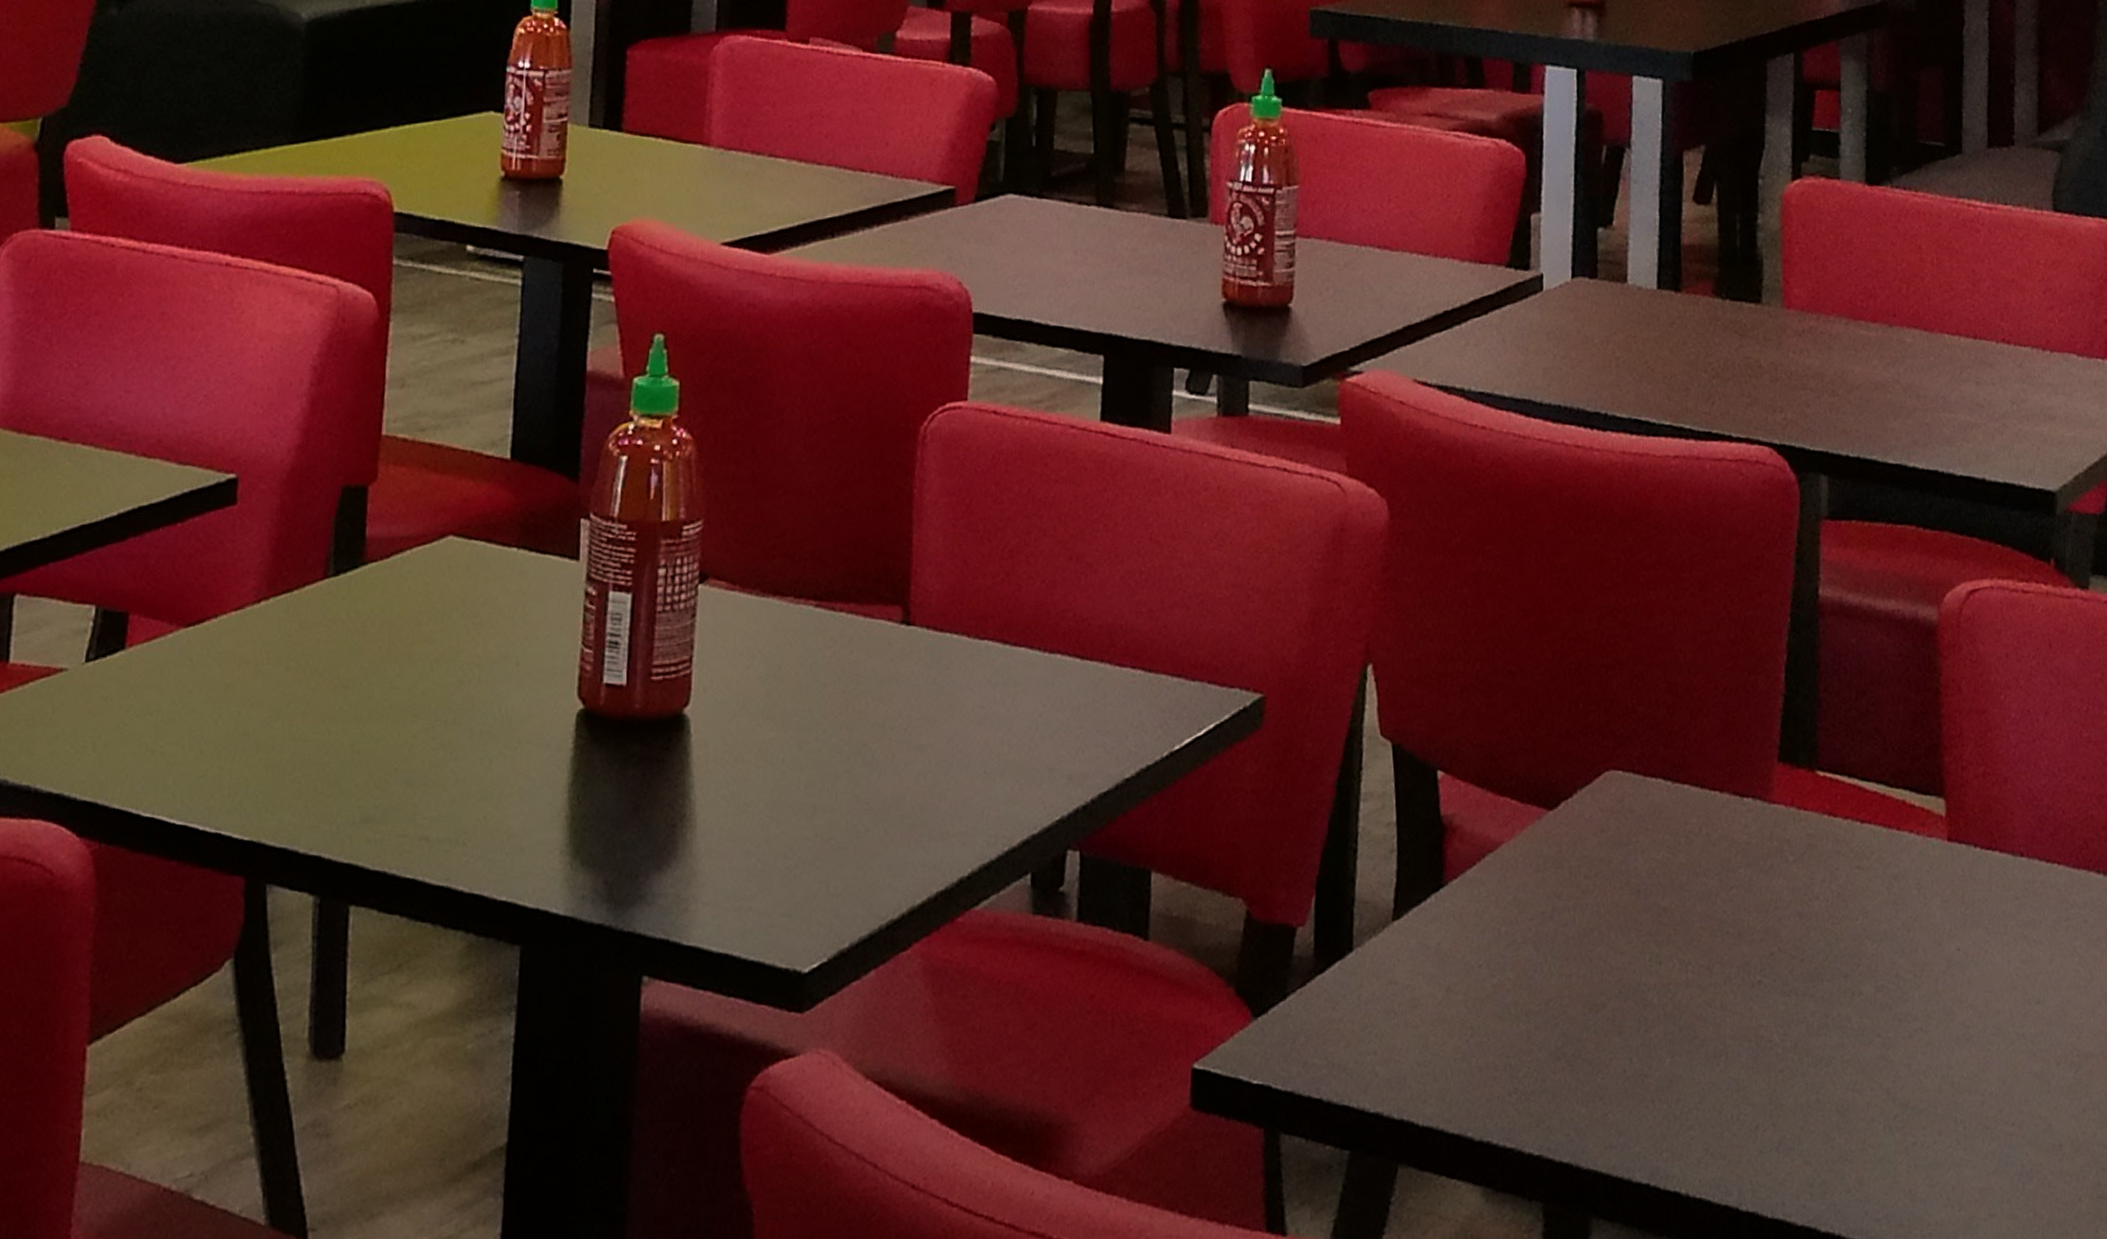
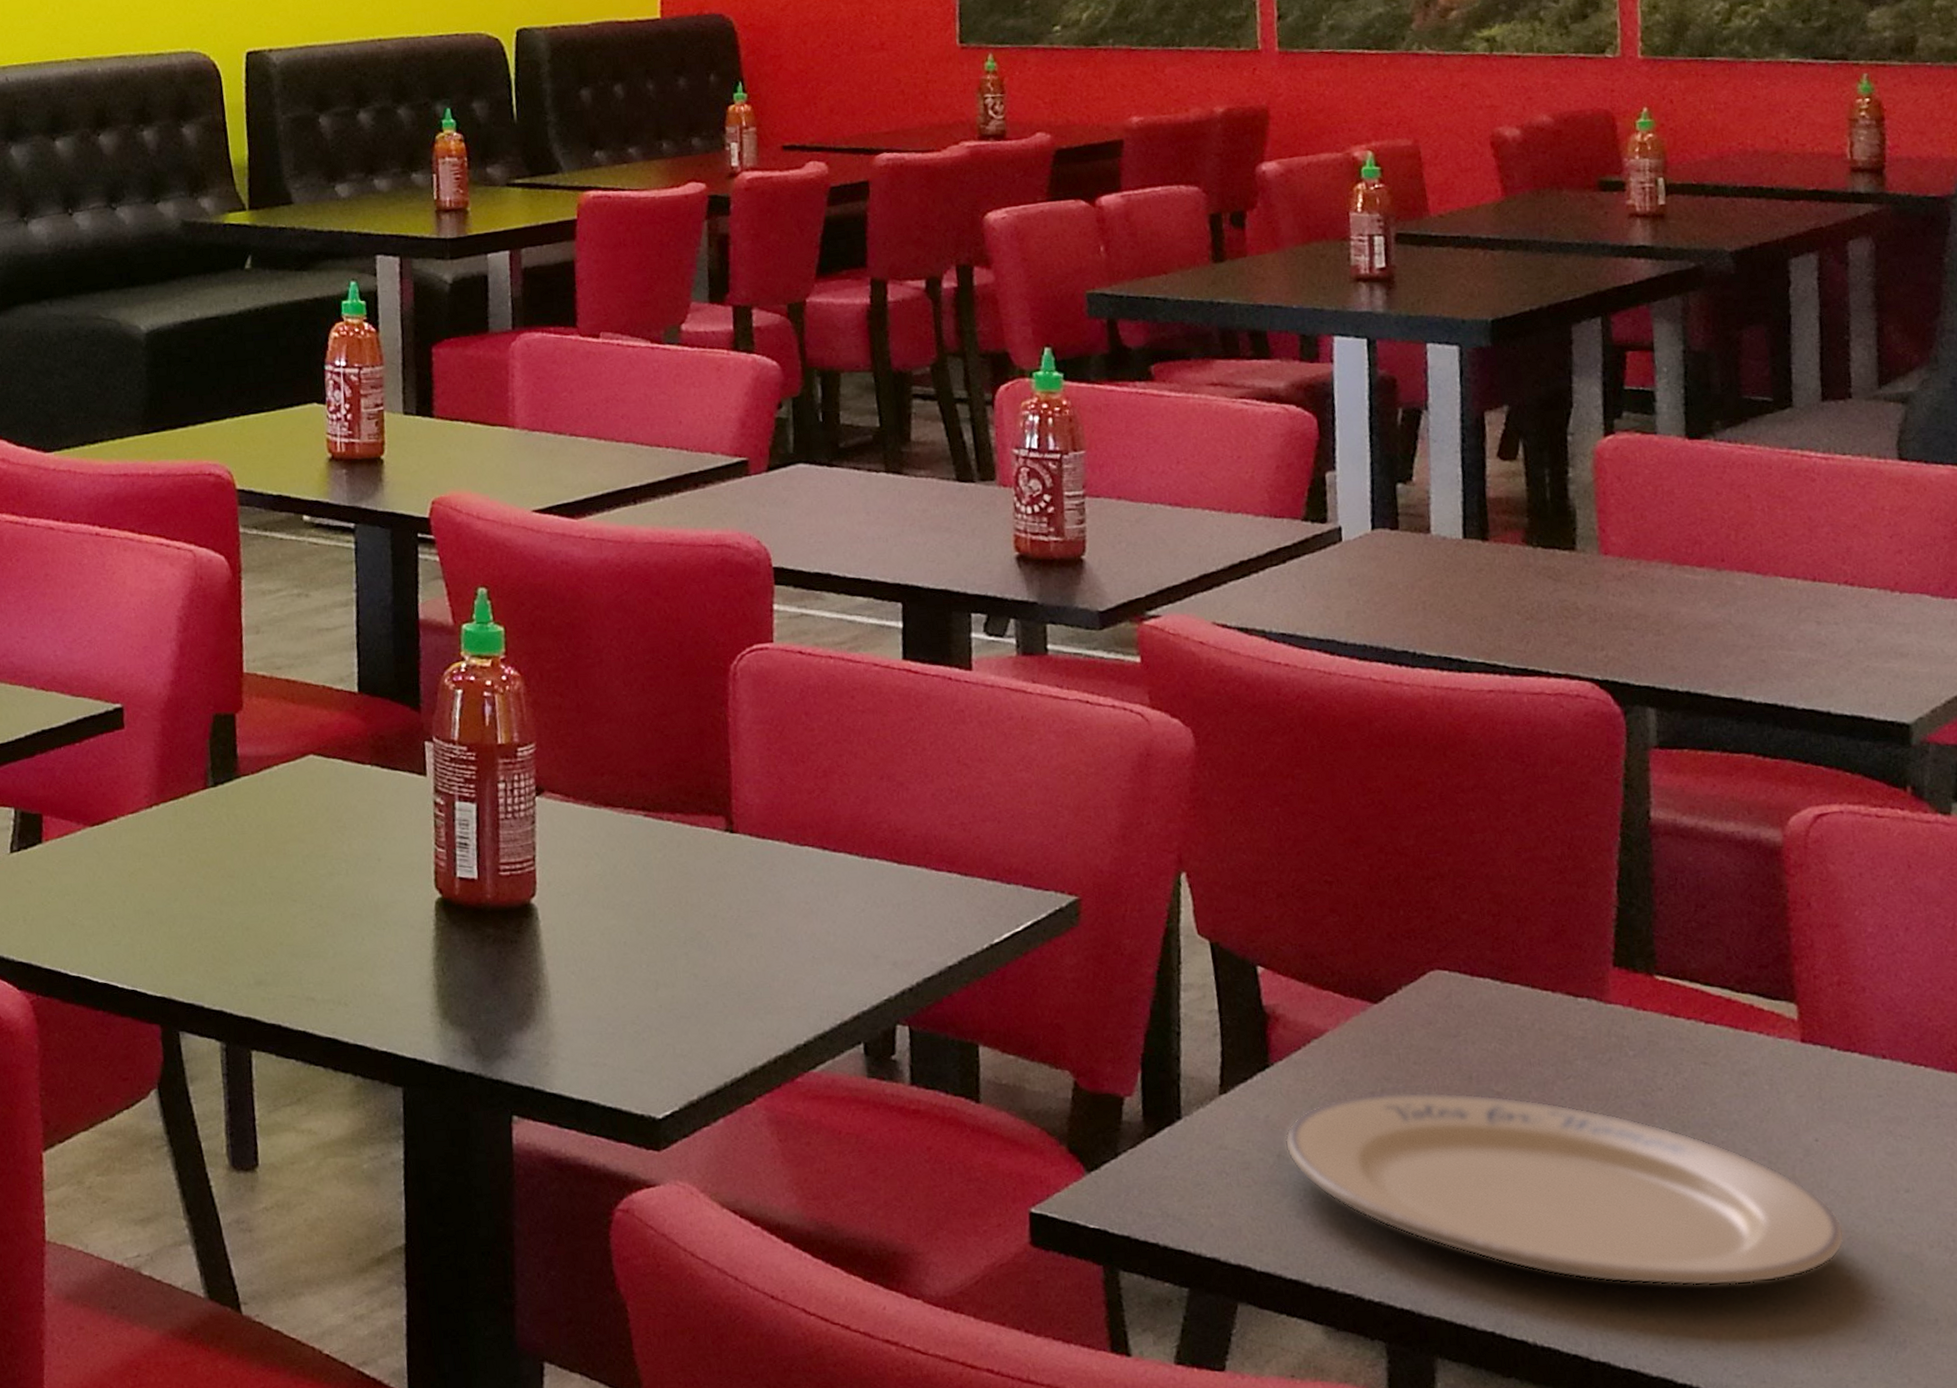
plate: none [1454,909,1981,1121] -> present [1284,1091,1846,1286]

